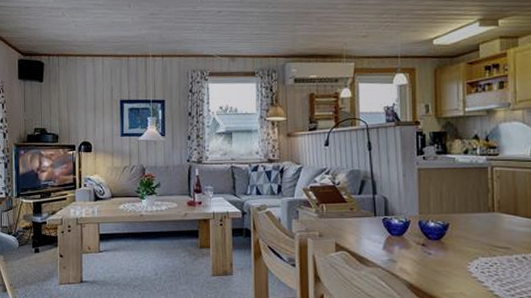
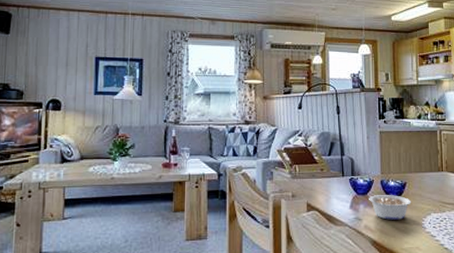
legume: none [404,236,455,263] -> present [369,195,412,220]

